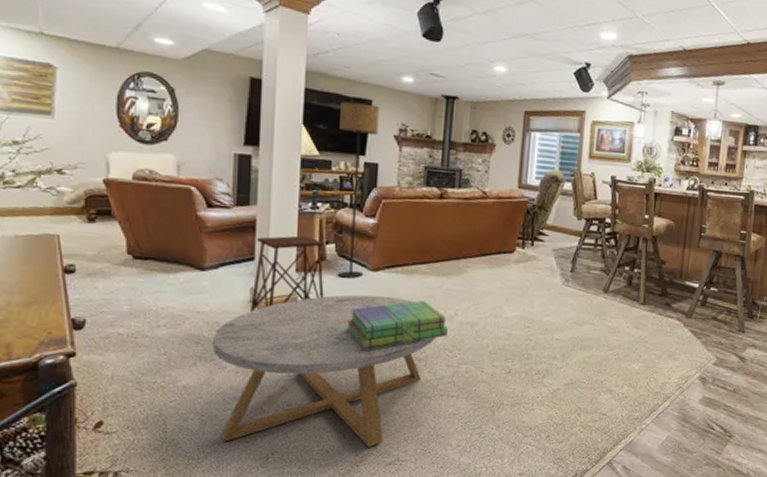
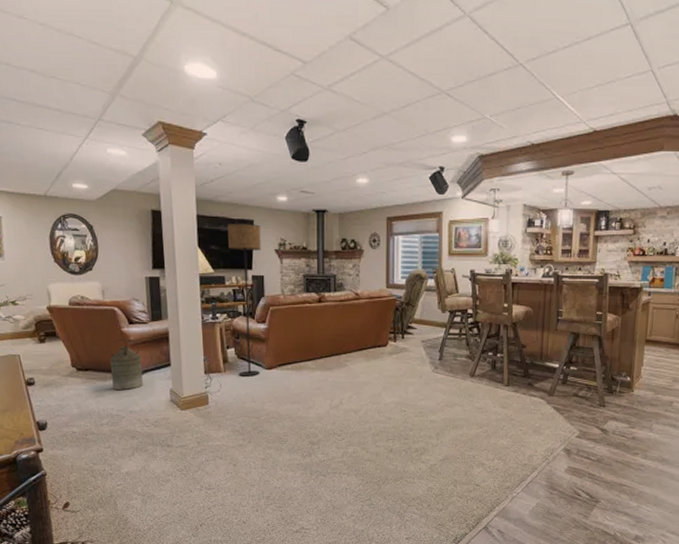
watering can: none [176,224,219,286] -> present [109,338,143,390]
coffee table: present [213,295,437,447] -> none [145,390,326,518]
side table: present [251,235,325,312] -> none [170,343,229,409]
stack of books: present [346,300,449,351] -> none [250,393,336,438]

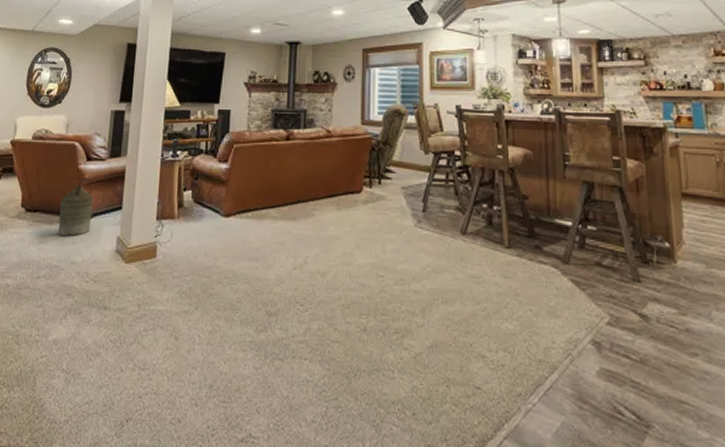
floor lamp: present [227,222,261,376] -> none [194,55,232,225]

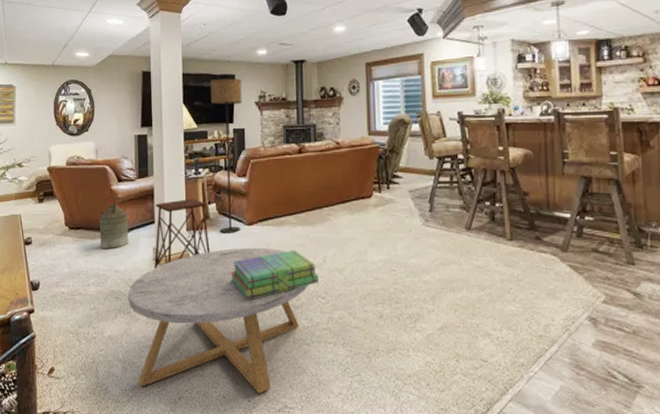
coffee table: none [81,242,287,418] -> present [128,247,309,394]
side table: none [116,184,183,262] -> present [154,199,210,269]
floor lamp: none [194,55,232,225] -> present [211,78,242,233]
stack of books: none [200,247,299,304] -> present [230,250,320,301]

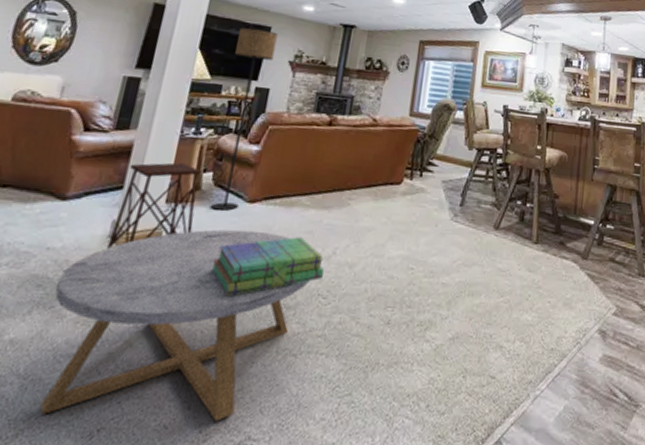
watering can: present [99,196,129,248] -> none [33,148,88,218]

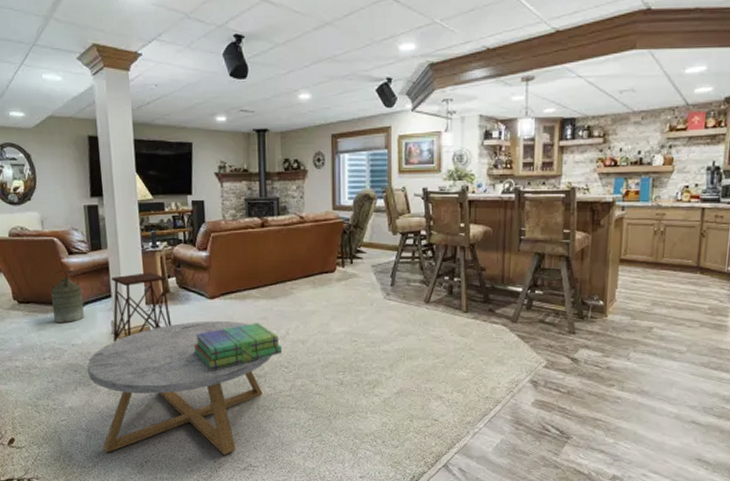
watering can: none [33,148,88,218] -> present [50,269,84,322]
floor lamp: present [211,27,278,211] -> none [165,145,203,307]

